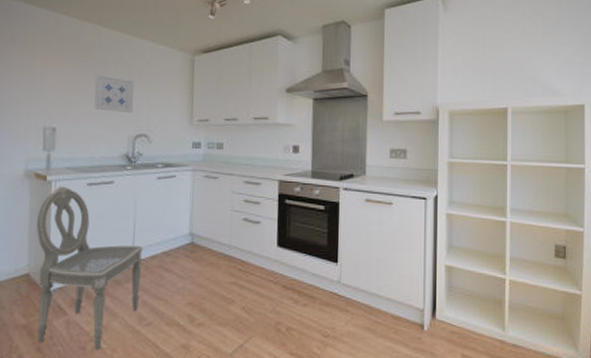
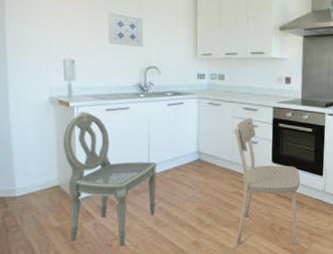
dining chair: none [233,192,311,350] -> present [234,117,300,245]

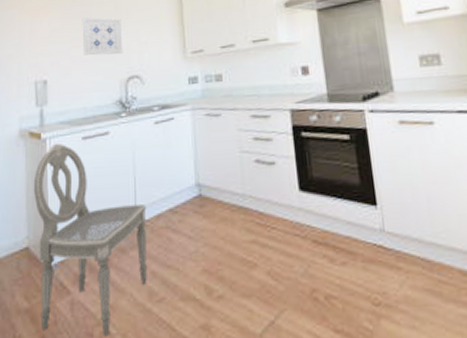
dining chair: present [234,117,300,245] -> none [242,127,358,327]

